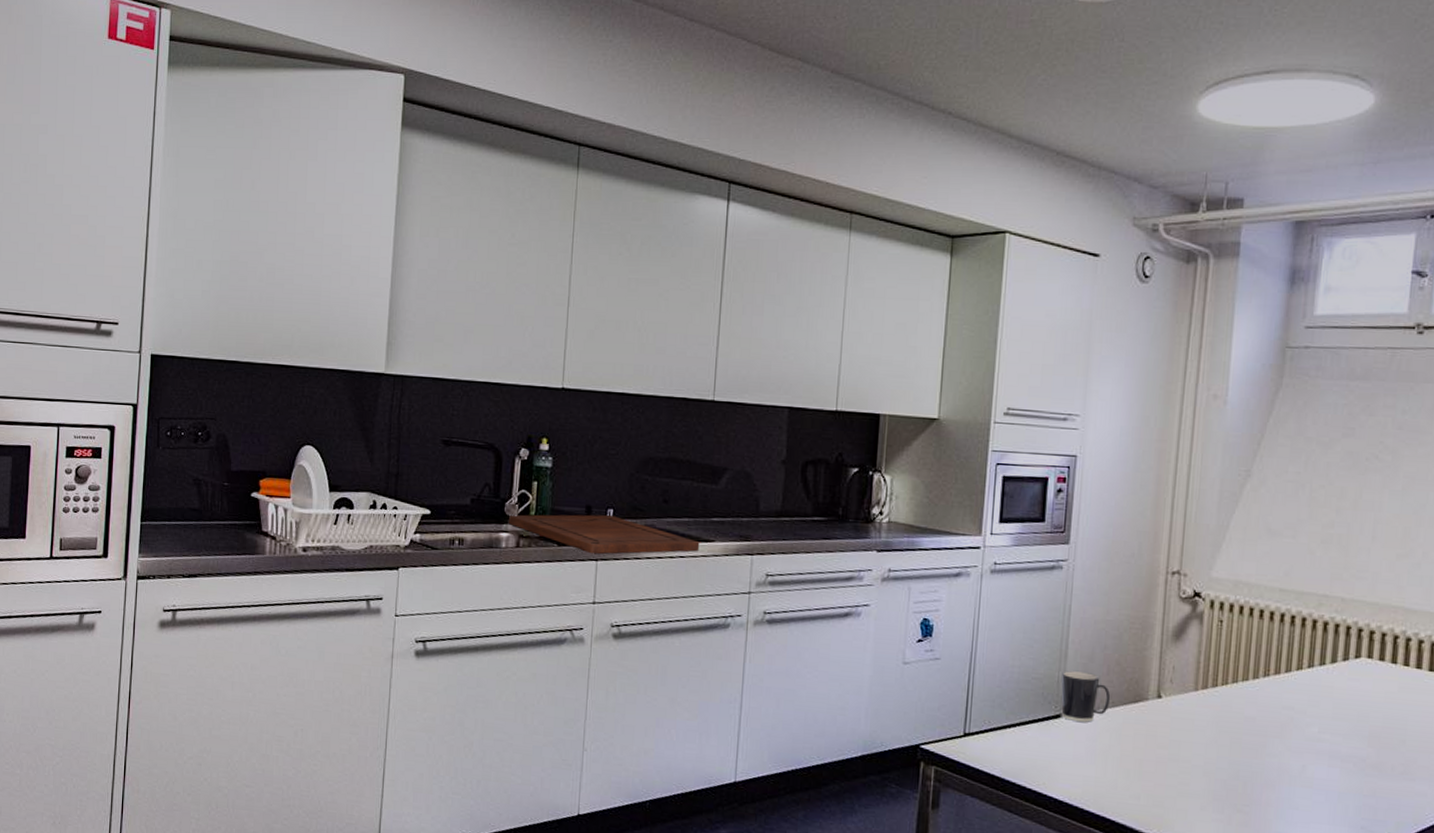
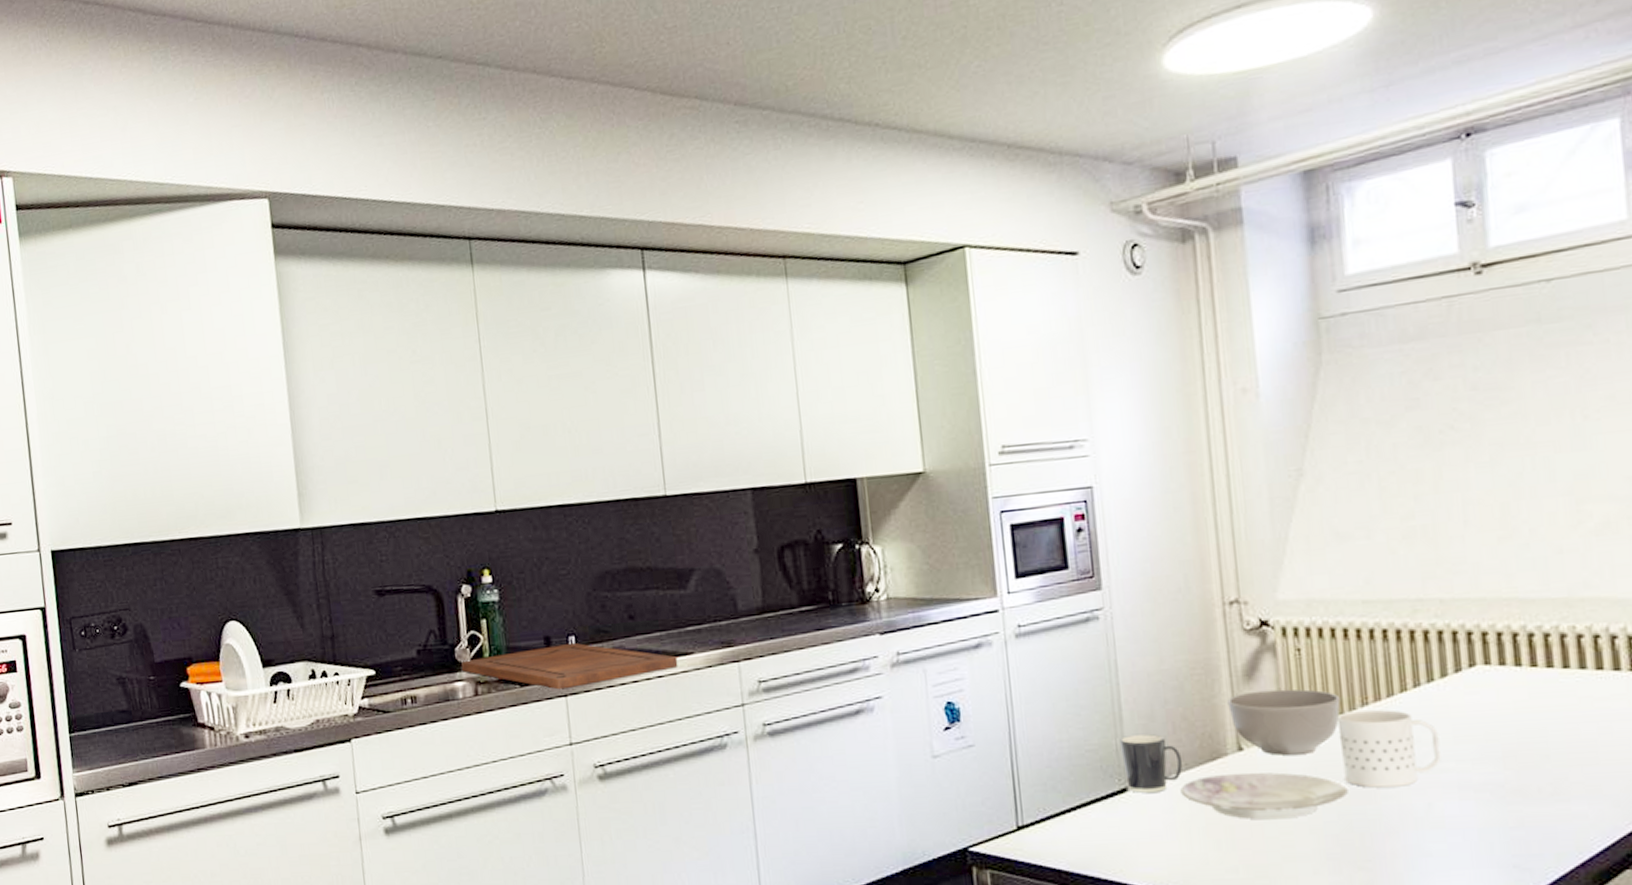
plate: none [1104,715,1241,761] -> present [1180,772,1348,820]
bowl: none [1155,650,1248,709] -> present [1227,689,1341,756]
mug: none [1239,679,1321,749] -> present [1337,709,1441,788]

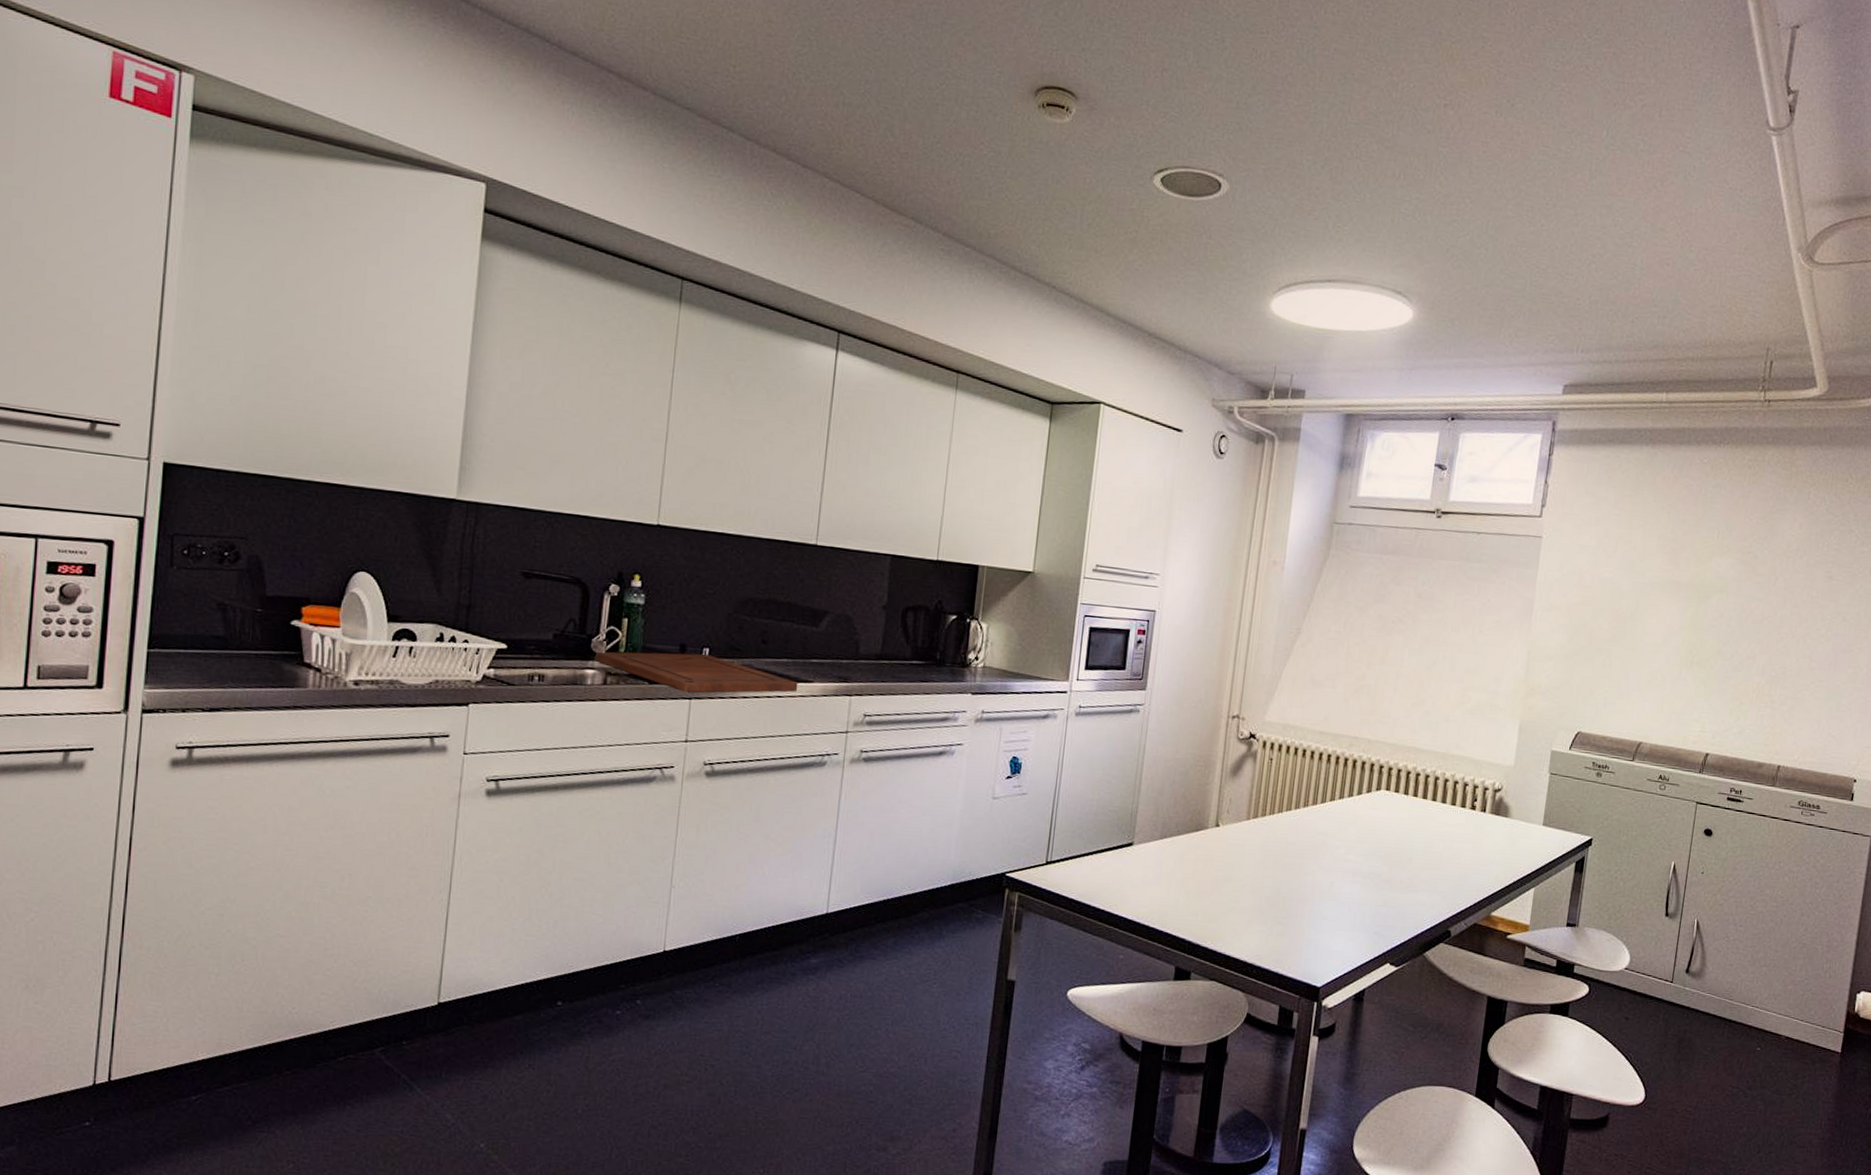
mug: present [1119,734,1183,793] -> none [1133,803,1177,849]
plate: present [1180,772,1348,820] -> none [1170,842,1283,881]
bowl: present [1227,689,1341,756] -> none [1215,784,1291,836]
mug: present [1337,709,1441,788] -> none [1282,809,1348,868]

